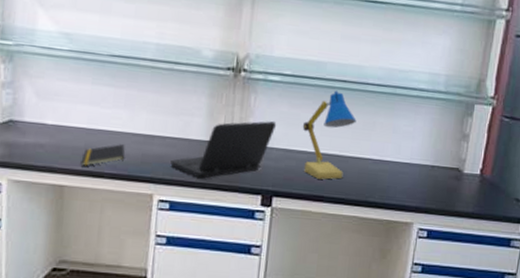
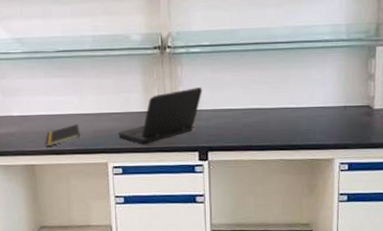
desk lamp: present [302,90,357,180] -> none [225,52,272,131]

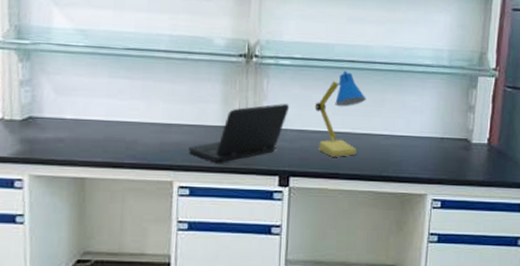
notepad: present [45,124,80,146] -> none [101,134,144,158]
desk lamp: none [225,52,272,131] -> present [314,70,366,157]

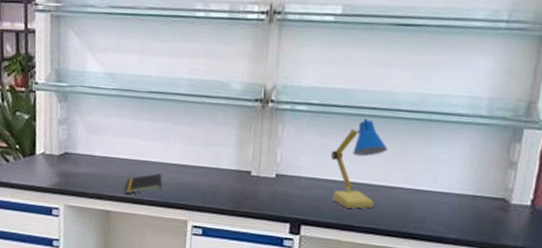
notepad: none [101,134,144,158] -> present [124,173,162,194]
laptop: present [188,103,290,163] -> none [203,150,305,206]

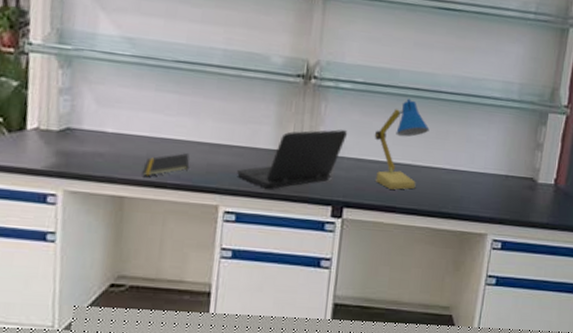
laptop: none [203,150,305,206] -> present [237,129,348,189]

